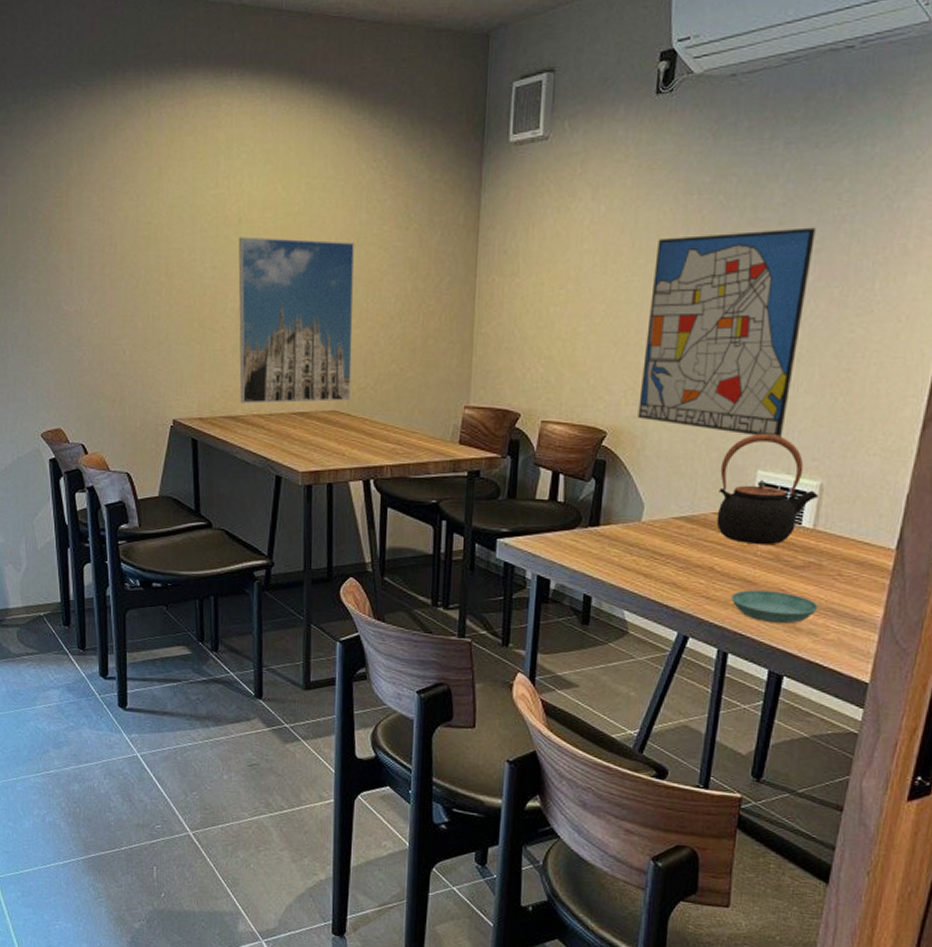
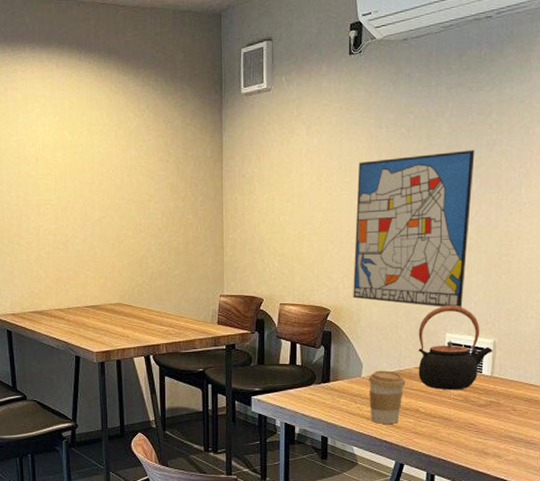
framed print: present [238,236,355,404] -> none [37,171,131,301]
coffee cup: none [649,514,699,584] -> present [368,370,406,424]
saucer: present [731,590,818,624] -> none [434,425,500,450]

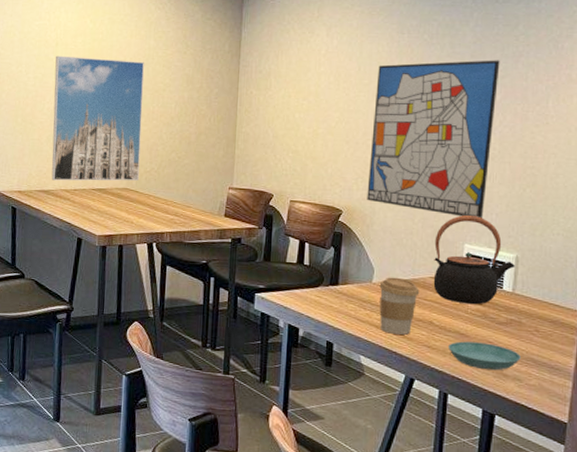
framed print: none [37,171,131,301] -> present [51,55,144,181]
saucer: none [434,425,500,450] -> present [448,341,521,371]

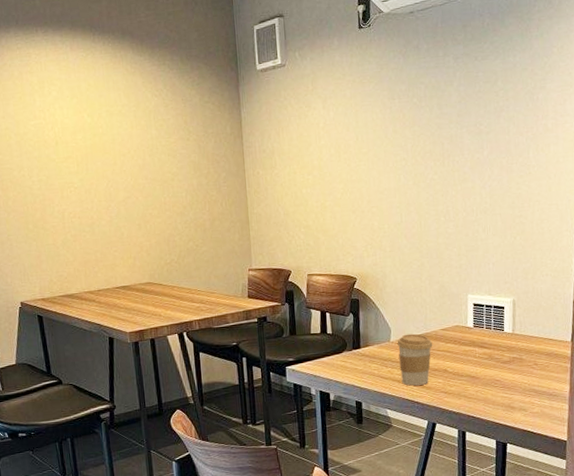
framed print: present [51,55,144,181] -> none [58,152,160,284]
wall art: present [367,60,500,219] -> none [374,116,484,270]
teapot: present [433,215,515,305] -> none [441,267,513,350]
saucer: present [448,341,521,371] -> none [462,381,524,406]

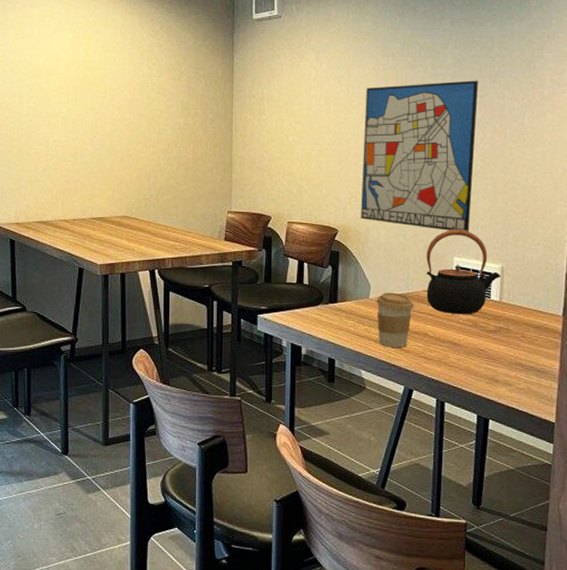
wall art: none [374,116,484,270] -> present [361,80,479,232]
teapot: none [441,267,513,350] -> present [426,230,501,315]

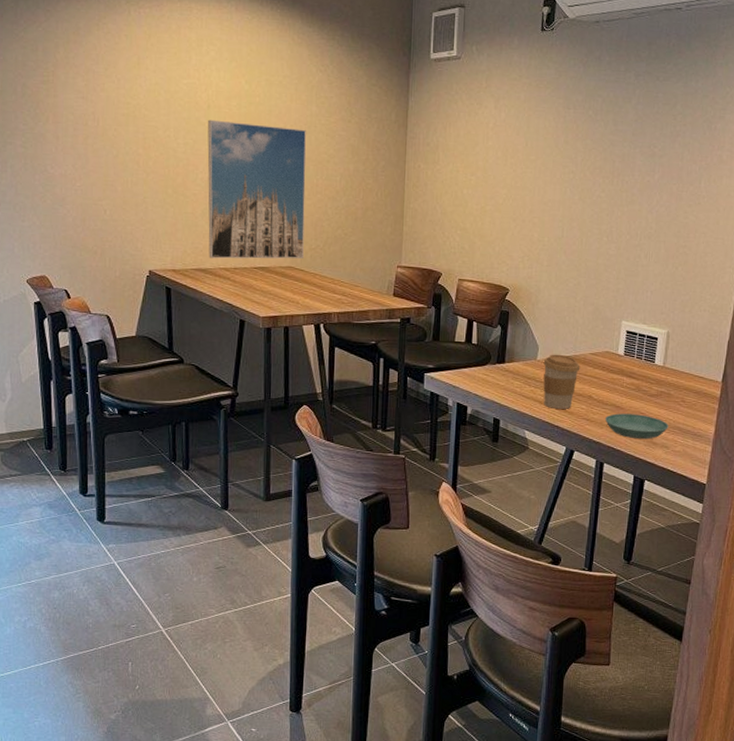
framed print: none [48,85,140,211] -> present [207,119,307,259]
wall art: present [361,80,479,232] -> none [532,138,659,296]
teapot: present [426,230,501,315] -> none [593,293,666,379]
saucer: none [443,351,510,377] -> present [605,413,669,440]

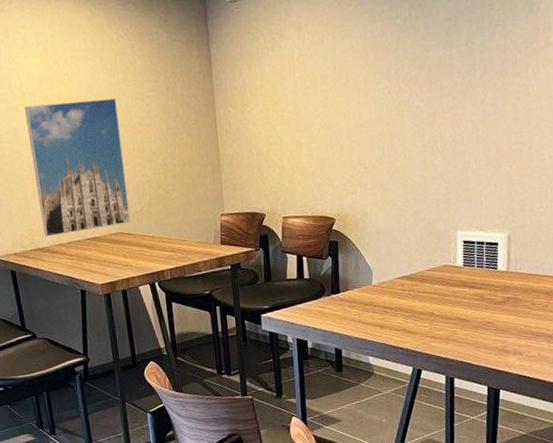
coffee cup: present [543,354,580,409] -> none [379,275,418,331]
saucer: present [605,413,669,440] -> none [451,324,520,350]

